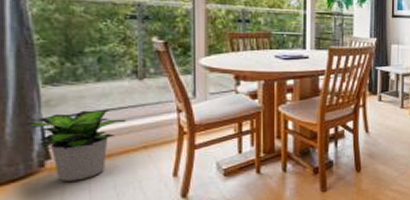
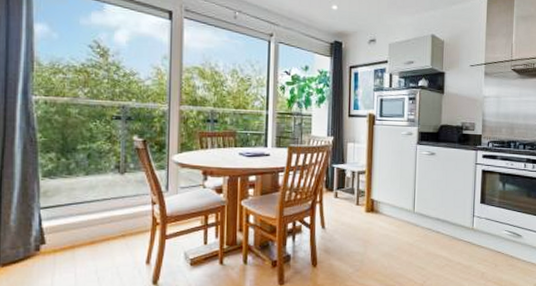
potted plant: present [24,109,125,182] -> none [25,200,108,265]

